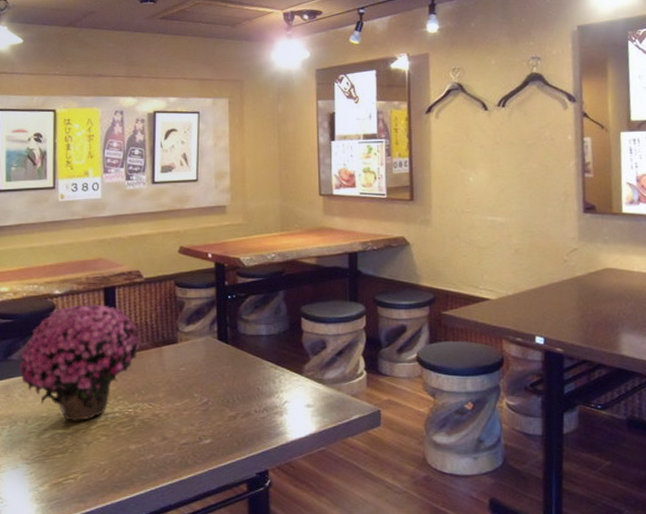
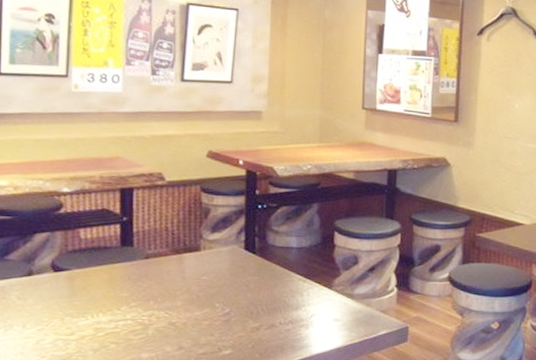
flower: present [19,304,140,421] -> none [18,204,159,327]

